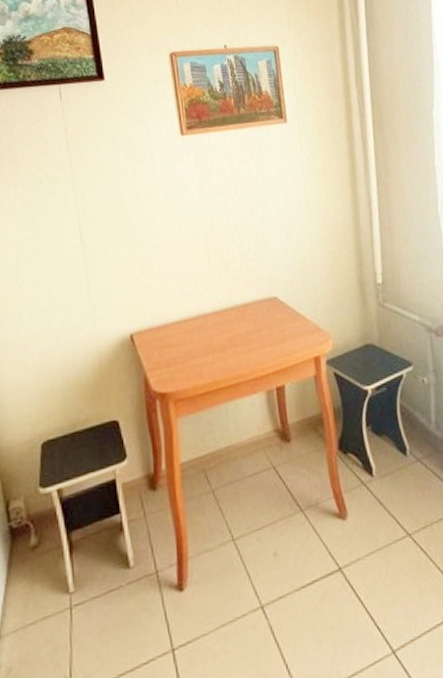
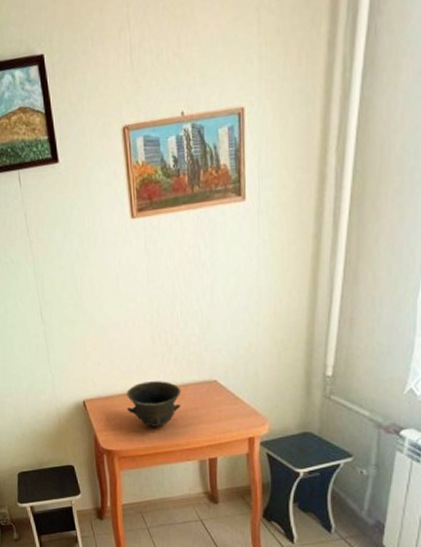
bowl: none [181,302,242,358] -> present [126,381,182,427]

